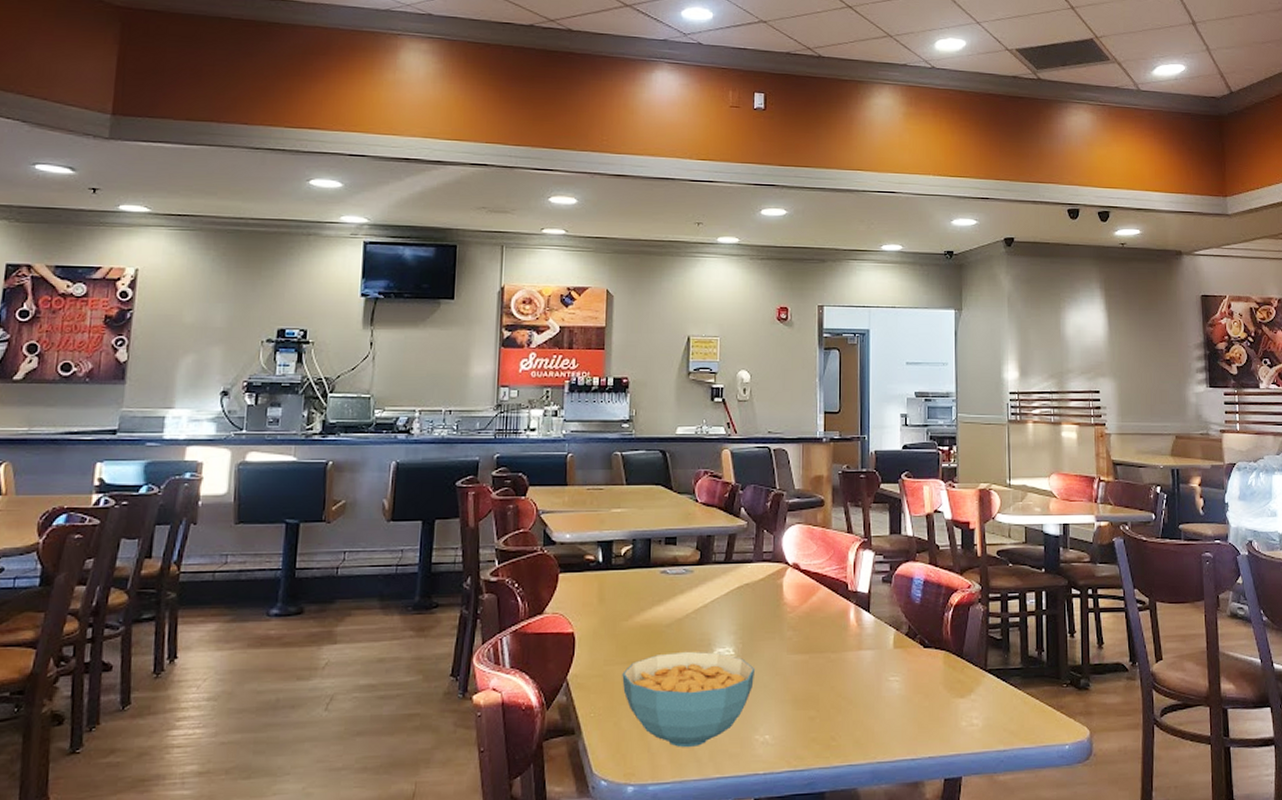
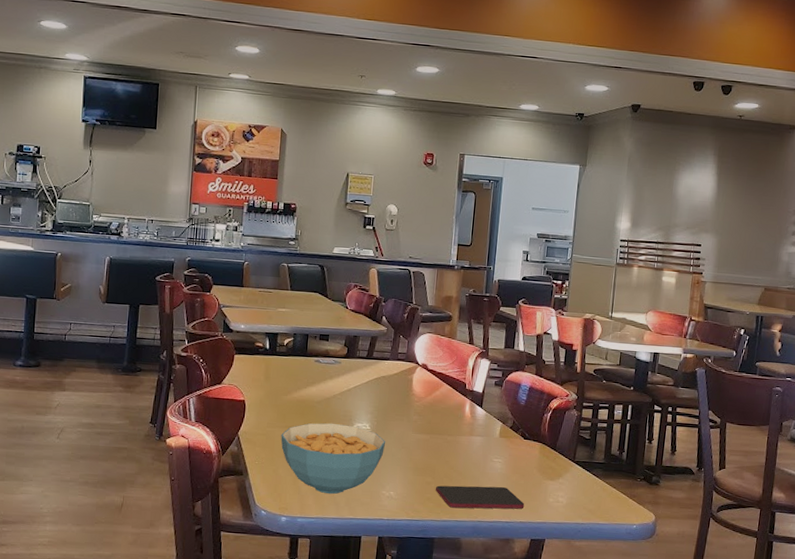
smartphone: none [820,712,933,749] -> present [435,485,525,509]

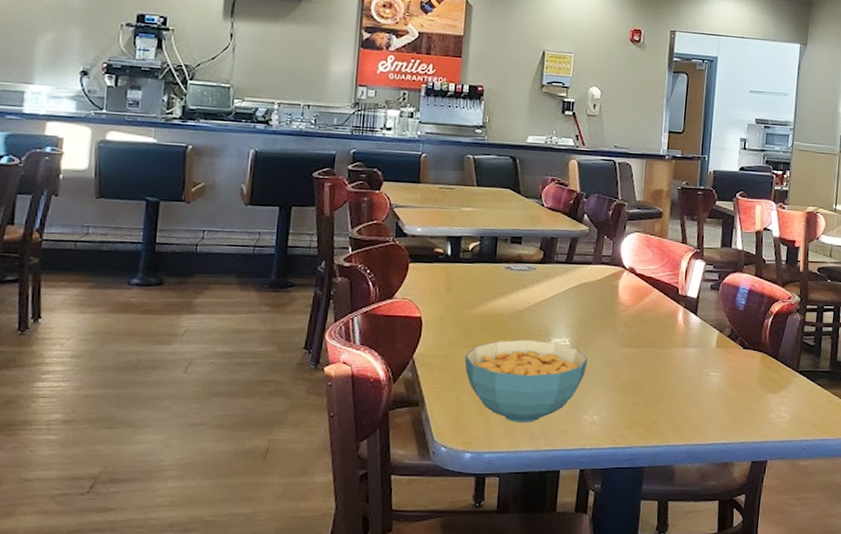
smartphone: present [435,485,525,509] -> none [644,403,745,431]

